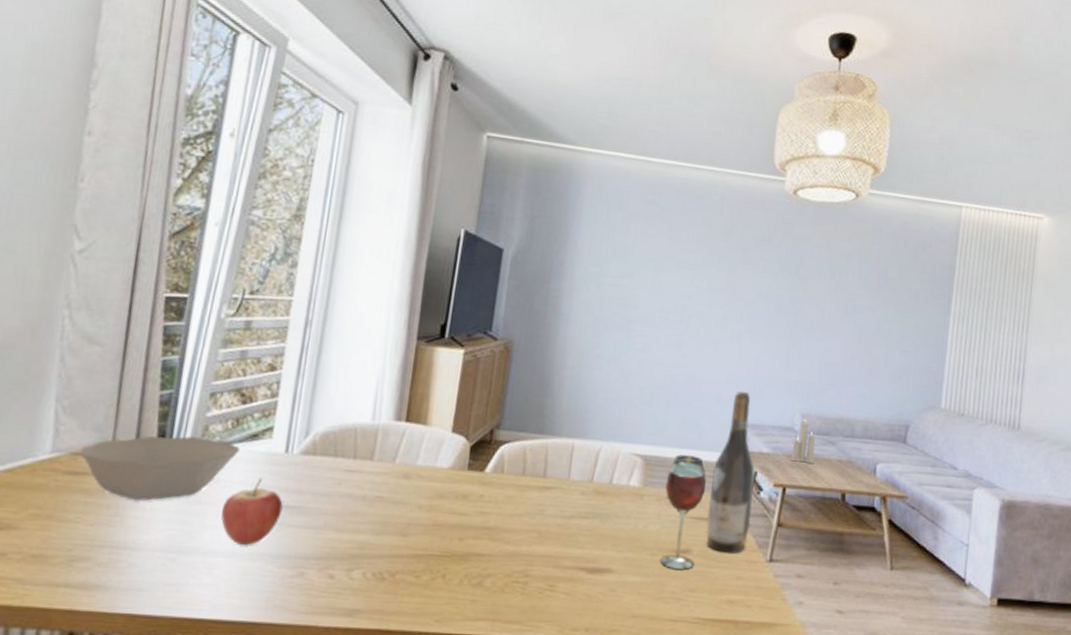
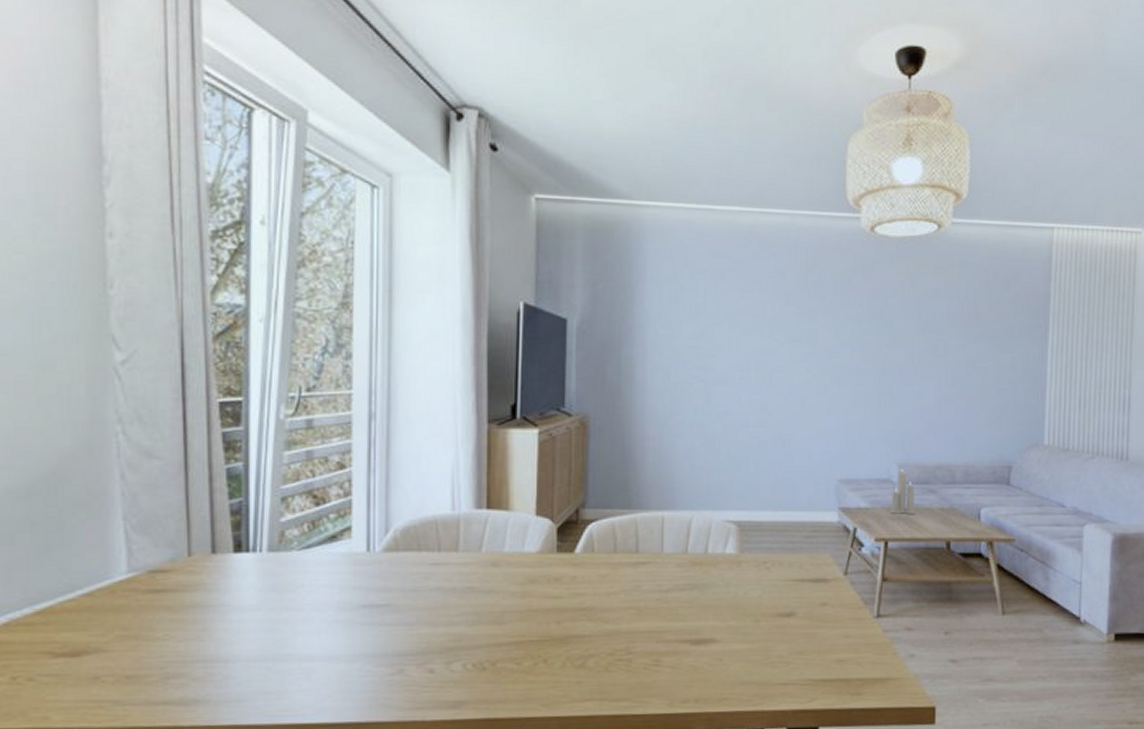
bowl: present [80,436,240,501] -> none [157,544,319,613]
fruit: present [220,478,283,545] -> none [310,579,372,647]
wineglass: present [659,454,707,569] -> none [763,516,805,633]
wine bottle: present [705,390,755,554] -> none [808,446,855,612]

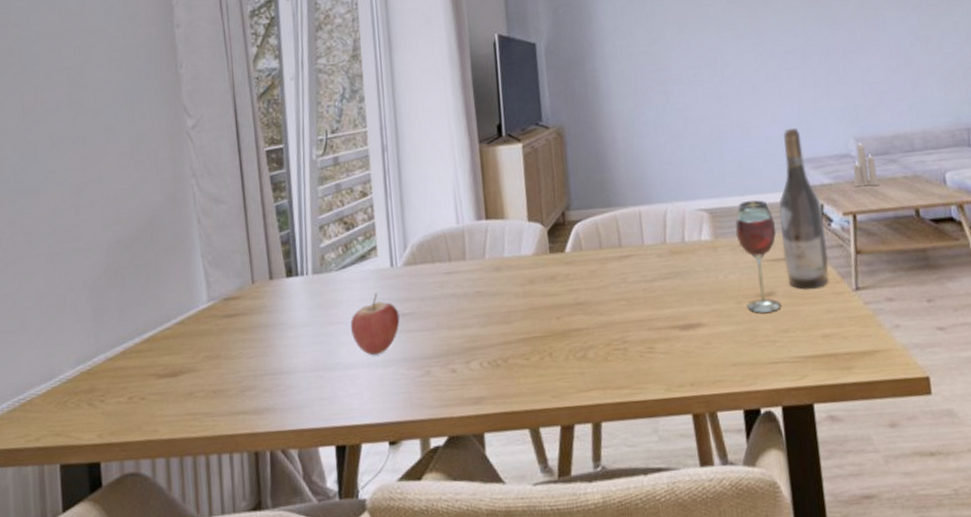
fruit: none [310,579,372,647] -> present [350,293,400,355]
wineglass: none [763,516,805,633] -> present [735,199,781,313]
wine bottle: none [808,446,855,612] -> present [779,127,830,289]

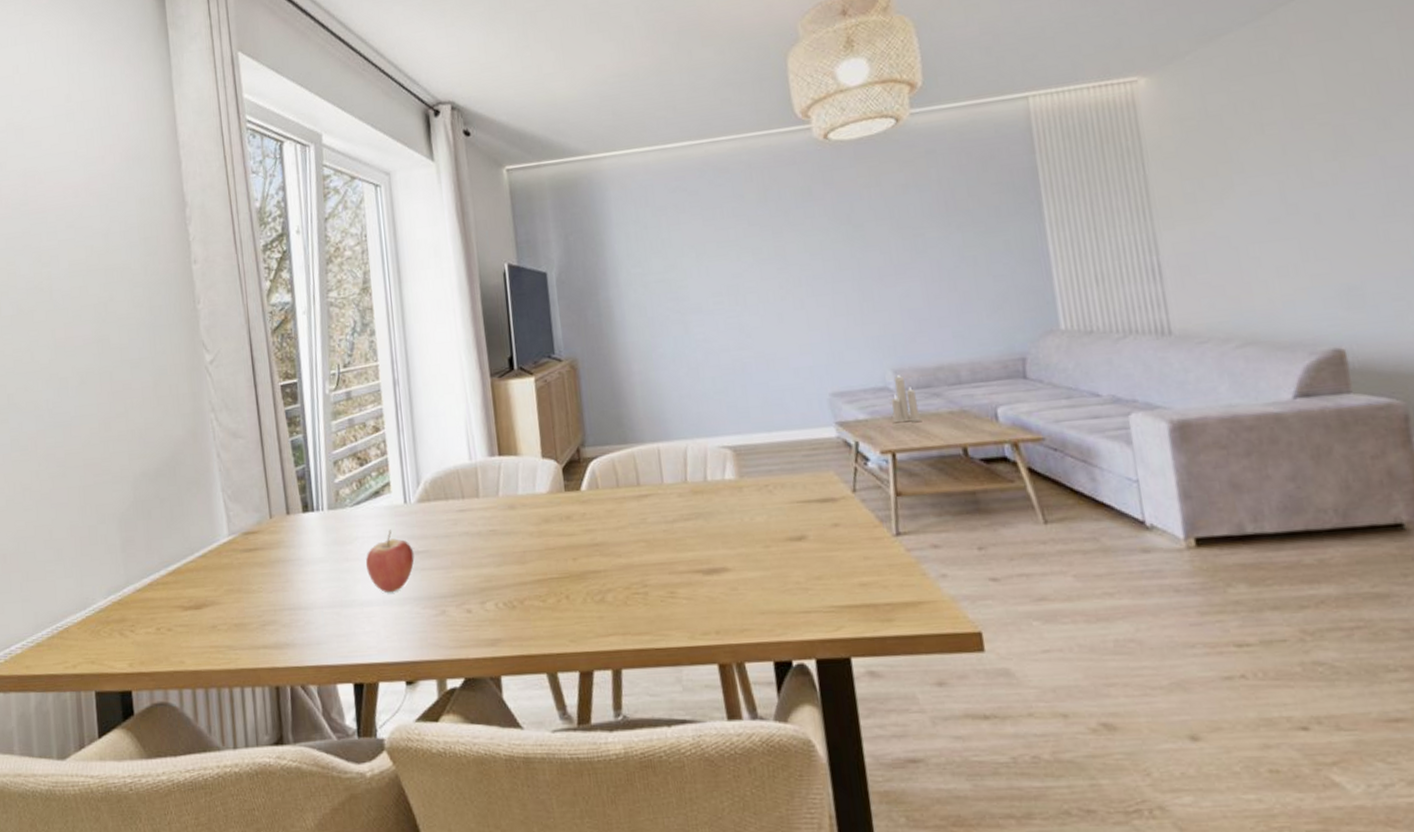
wineglass: present [735,199,781,313] -> none [761,436,813,558]
wine bottle: present [779,127,830,289] -> none [809,358,867,533]

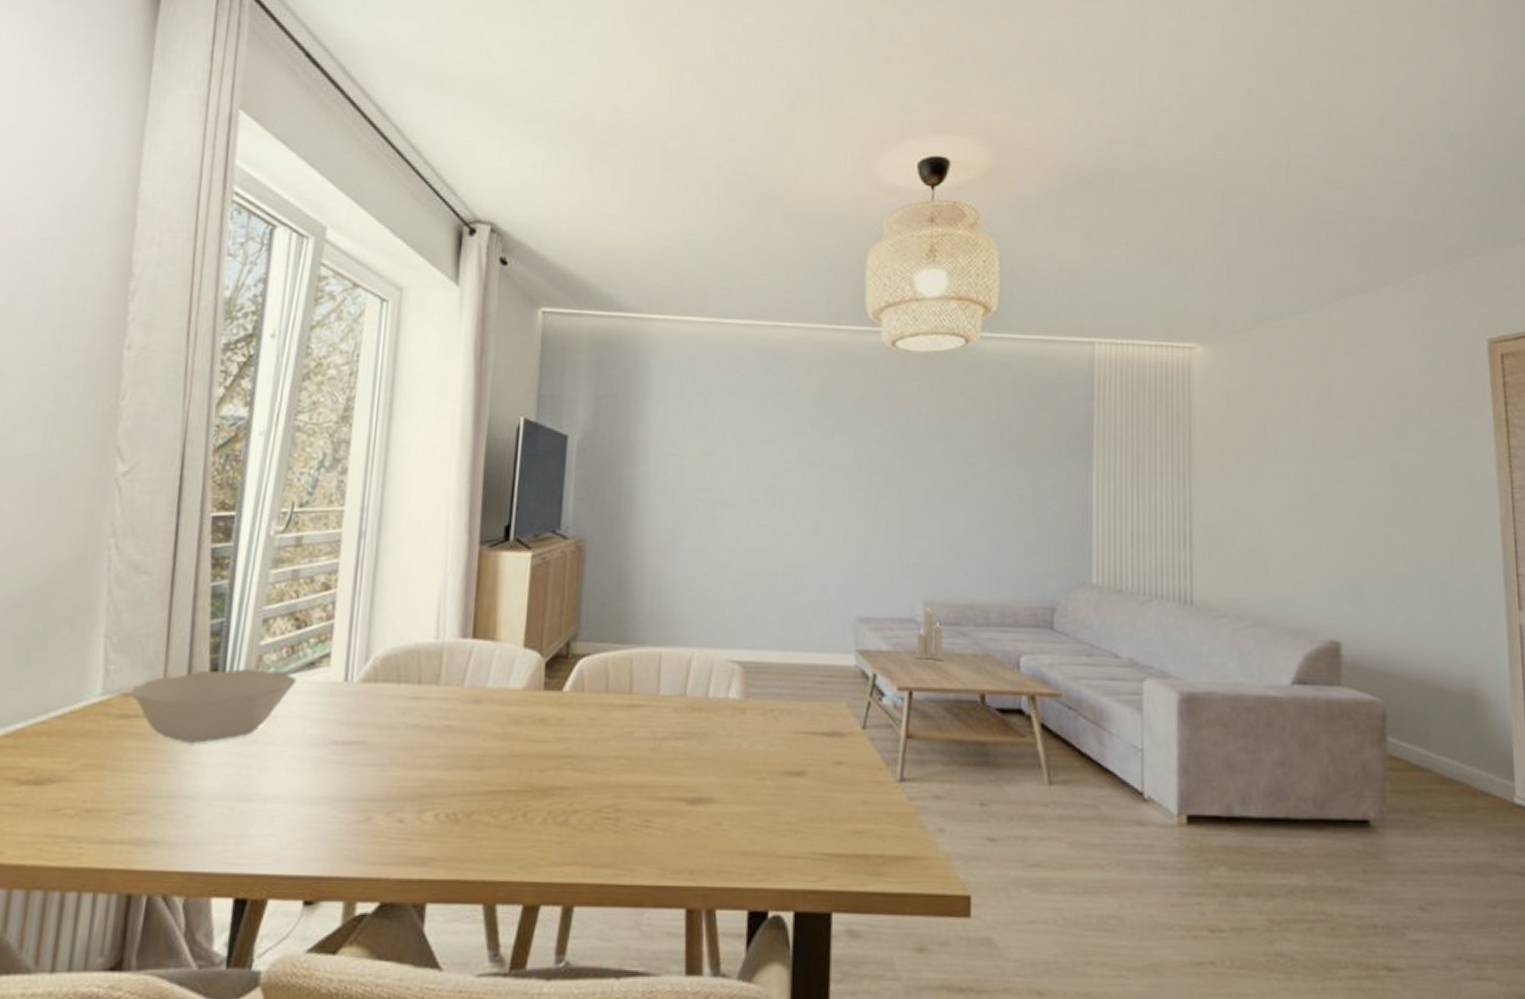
bowl: none [248,502,368,566] -> present [131,669,296,743]
fruit: present [365,529,414,592] -> none [279,711,345,788]

